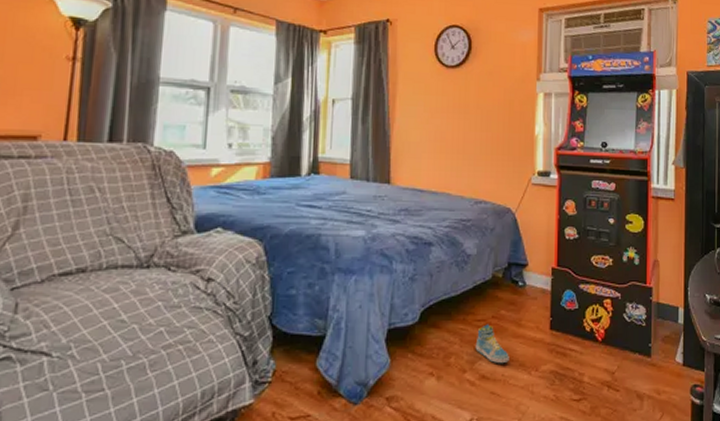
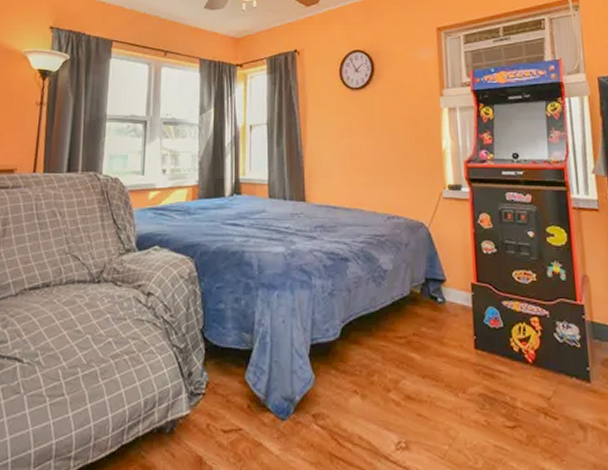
sneaker: present [475,324,509,364] -> none [398,341,434,384]

